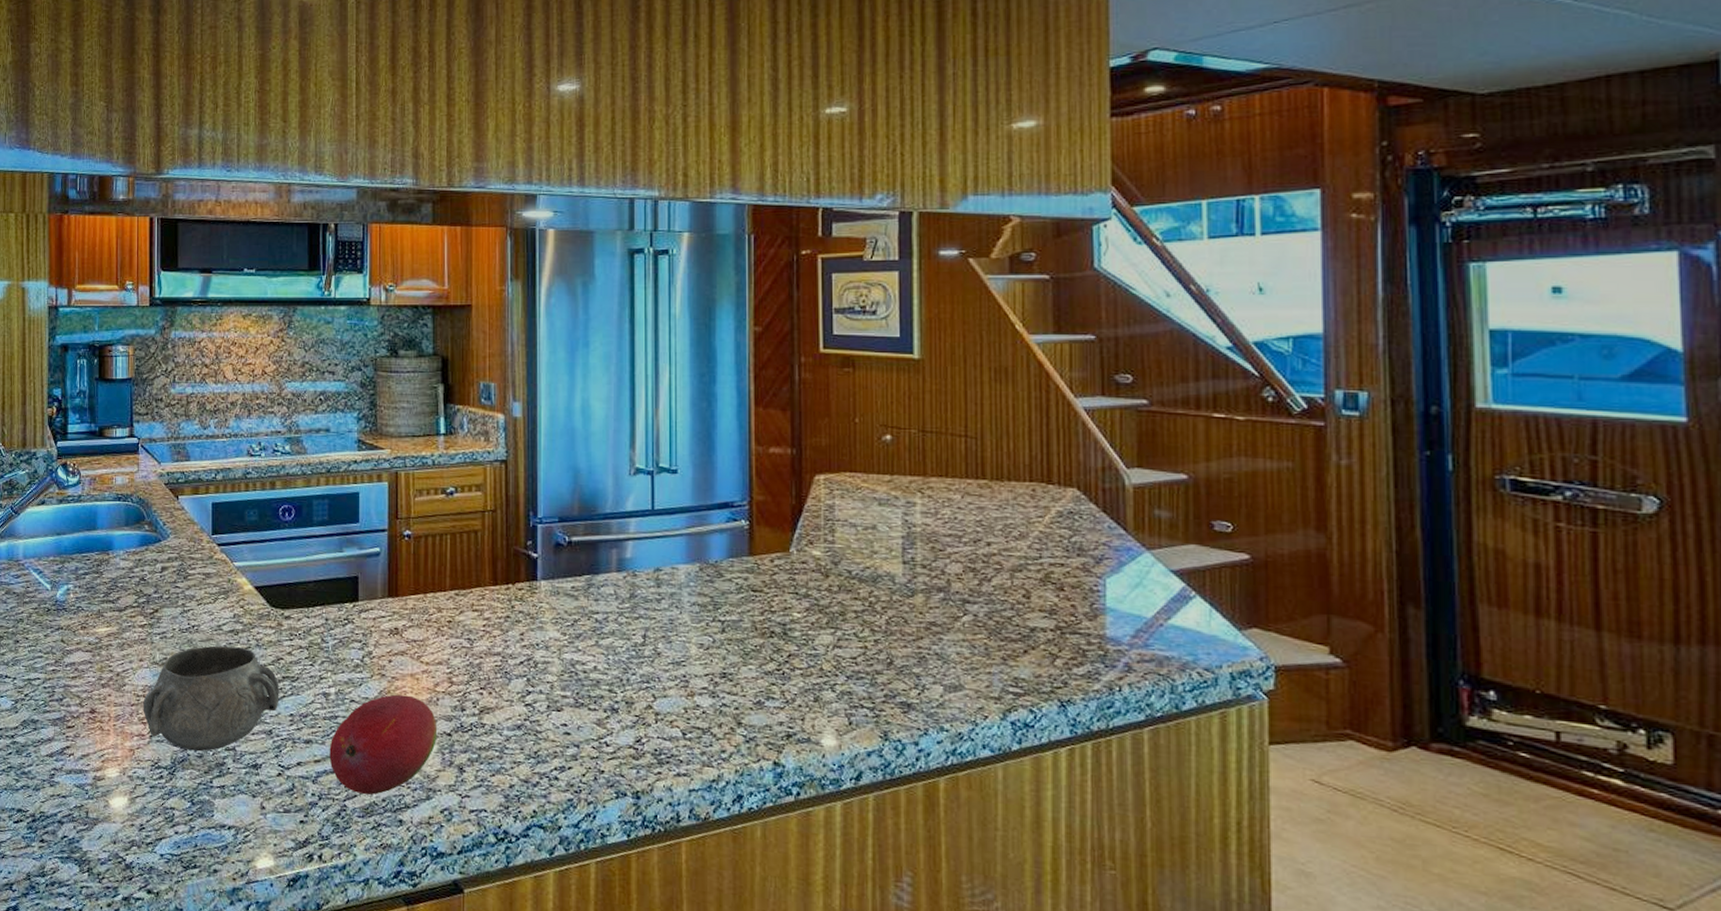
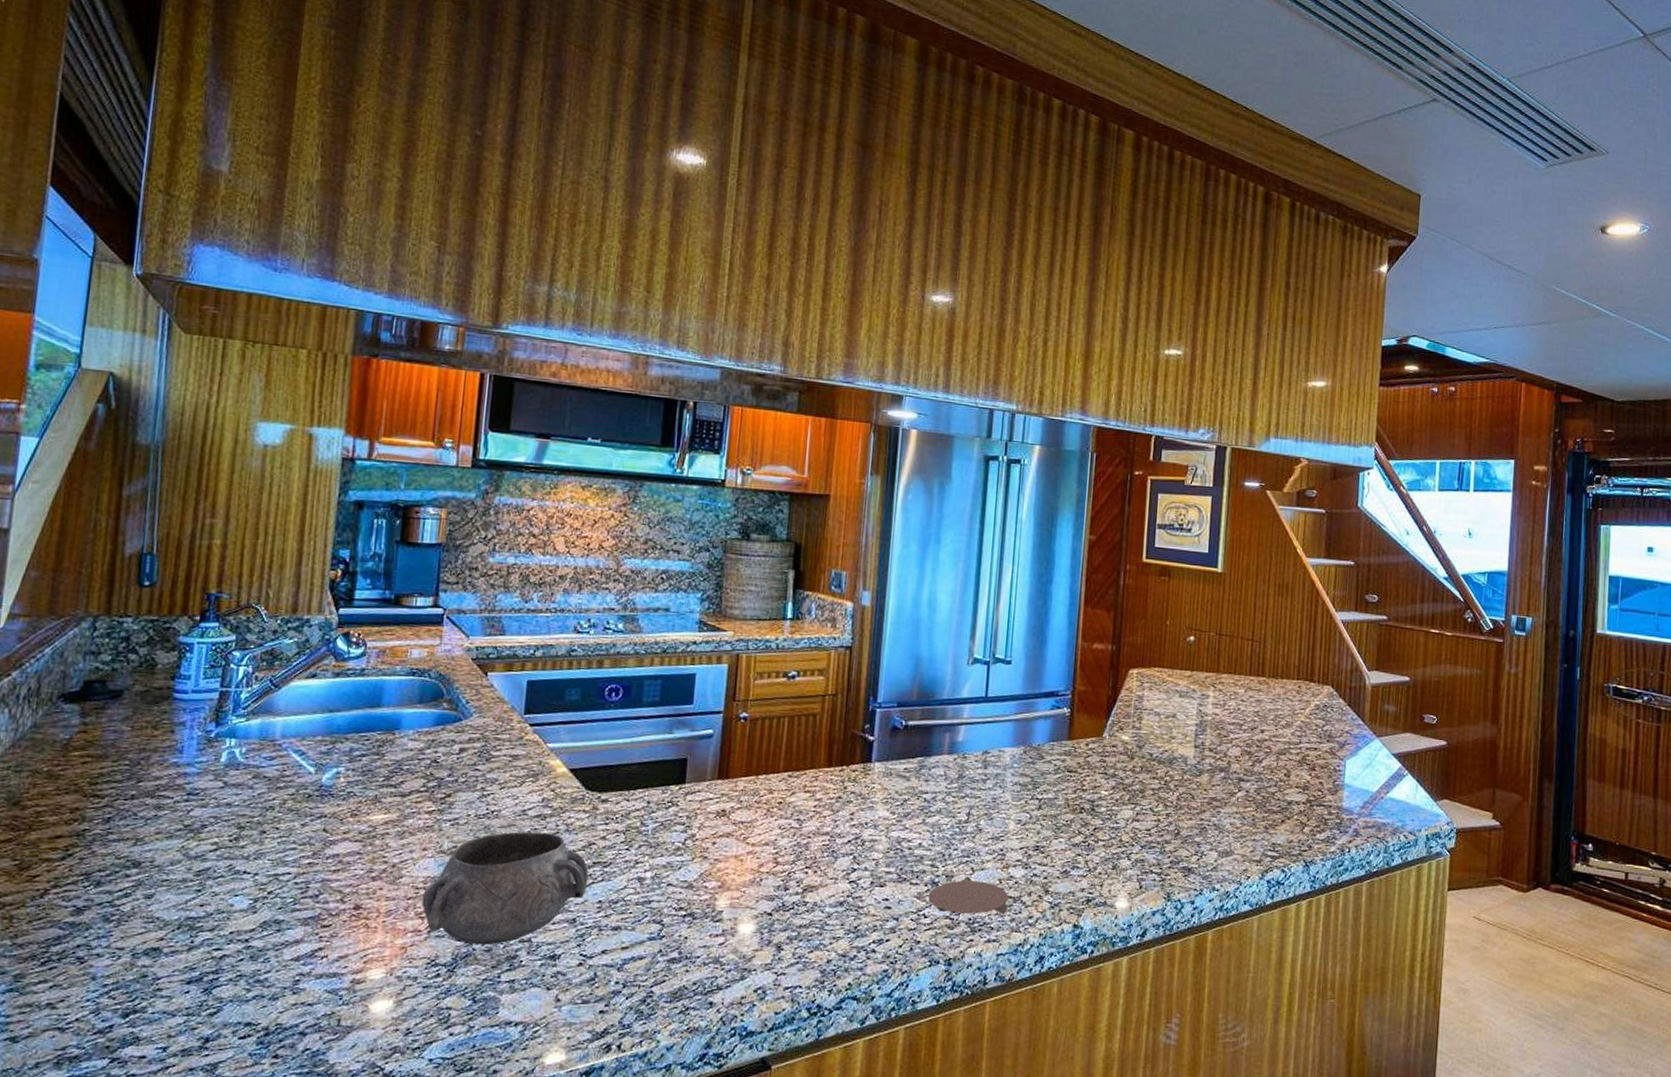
fruit: present [329,694,438,795] -> none [638,876,758,979]
coaster: none [609,707,697,747] -> present [928,880,1009,915]

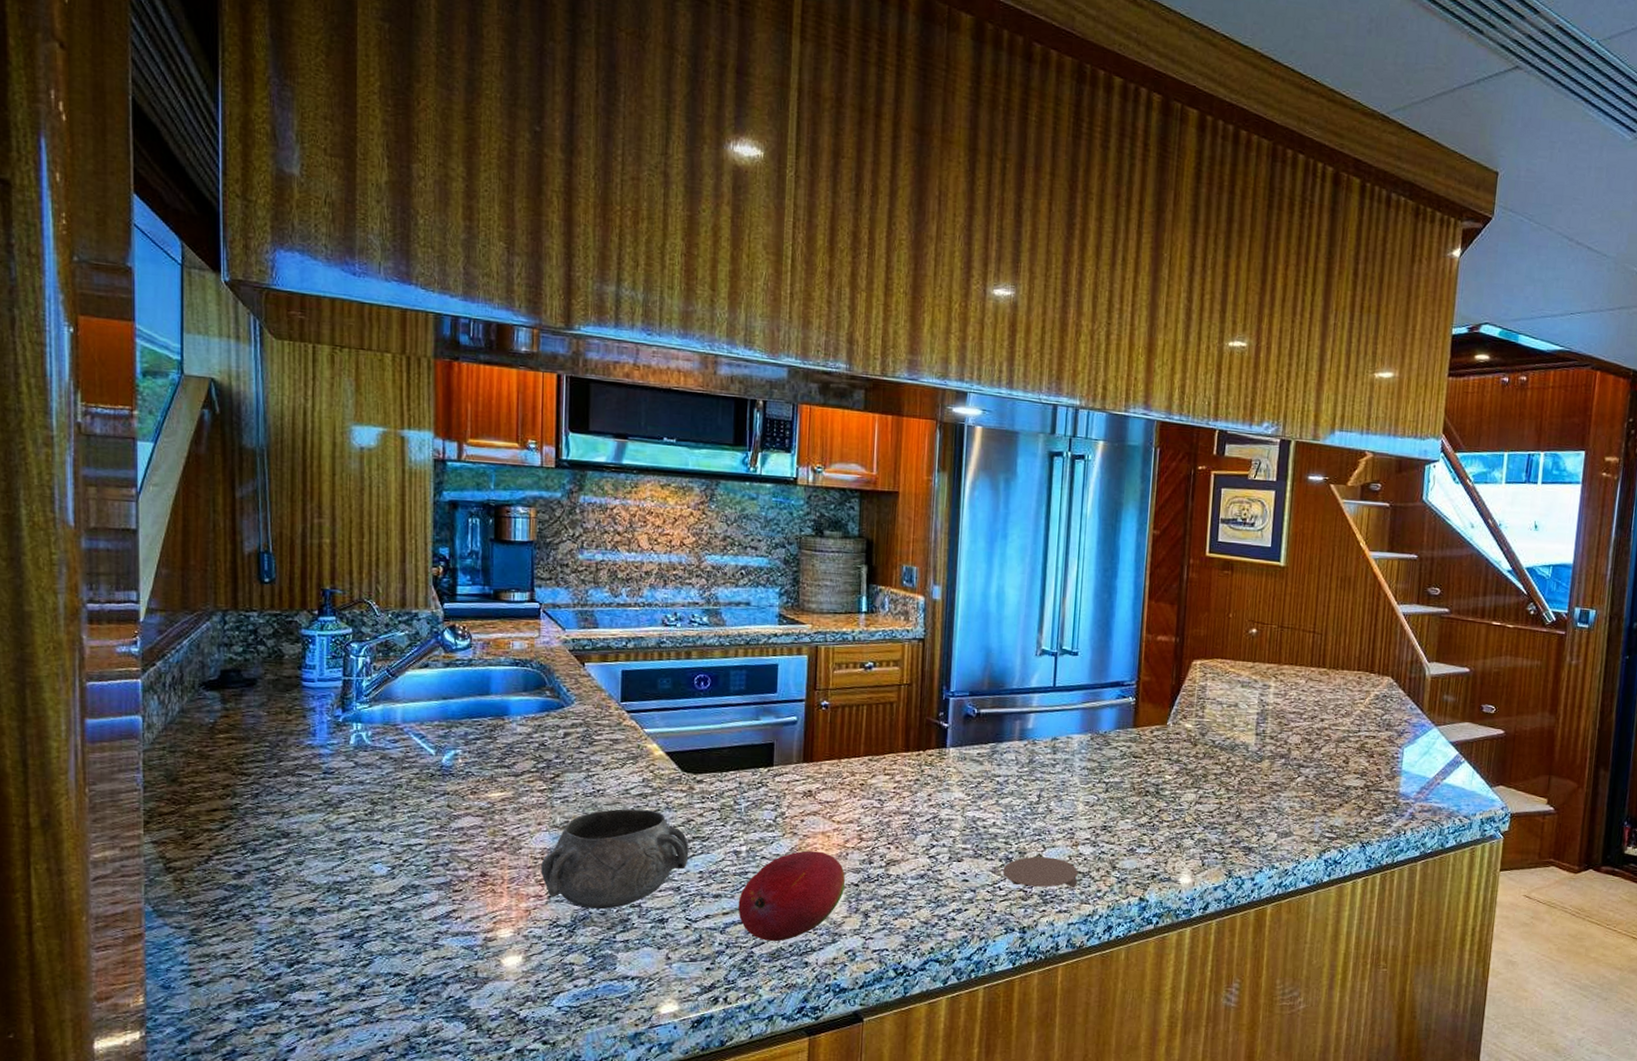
fruit: none [638,876,758,979] -> present [738,850,846,941]

